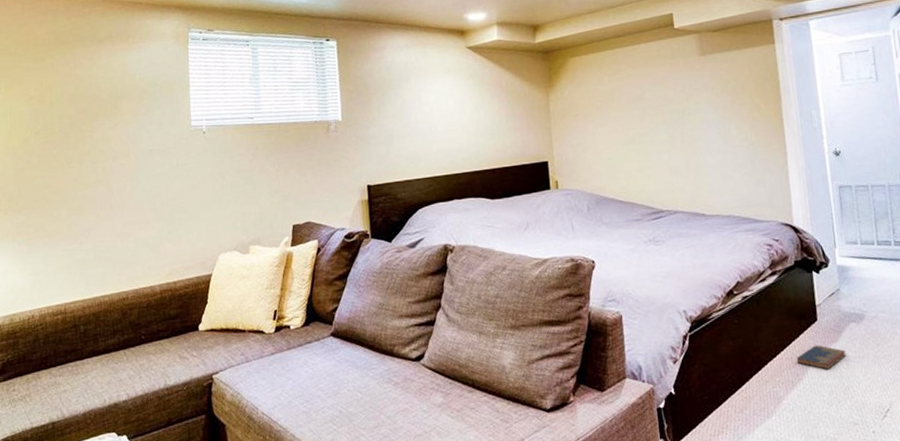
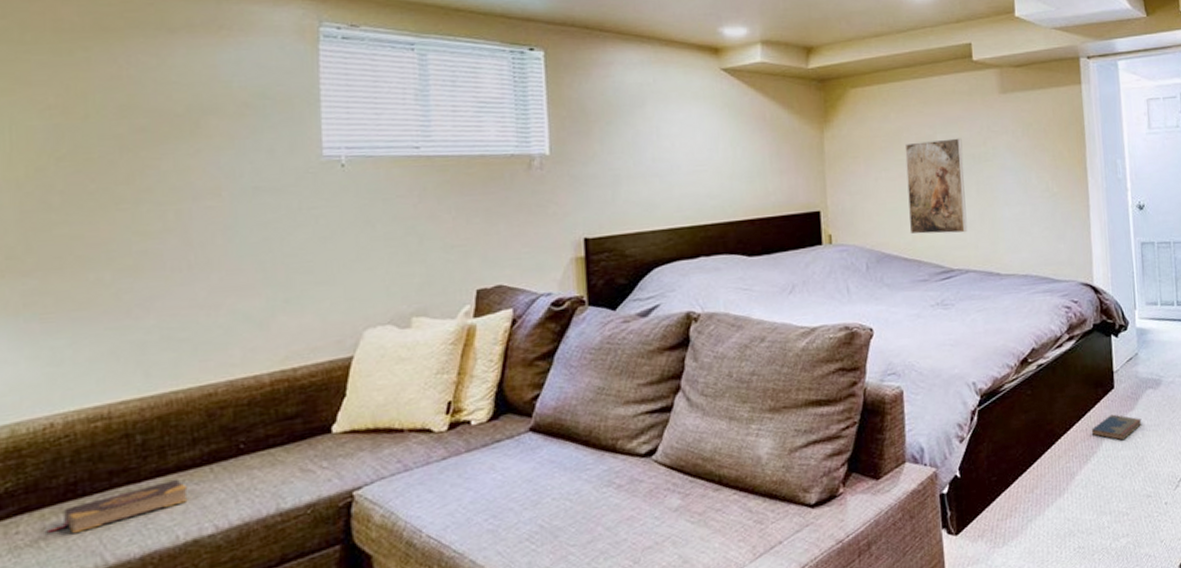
book: none [31,358,111,394] -> present [48,478,188,534]
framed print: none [617,96,675,180] -> present [904,138,968,235]

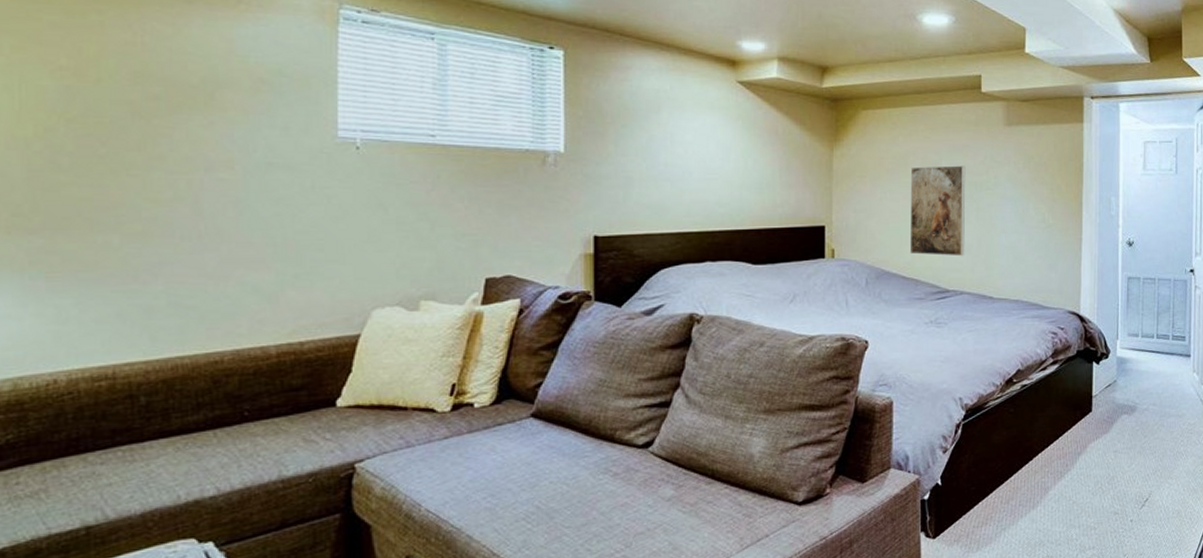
book: present [48,478,188,534] -> none [49,441,191,488]
hardcover book: present [1091,414,1142,441] -> none [1067,436,1115,461]

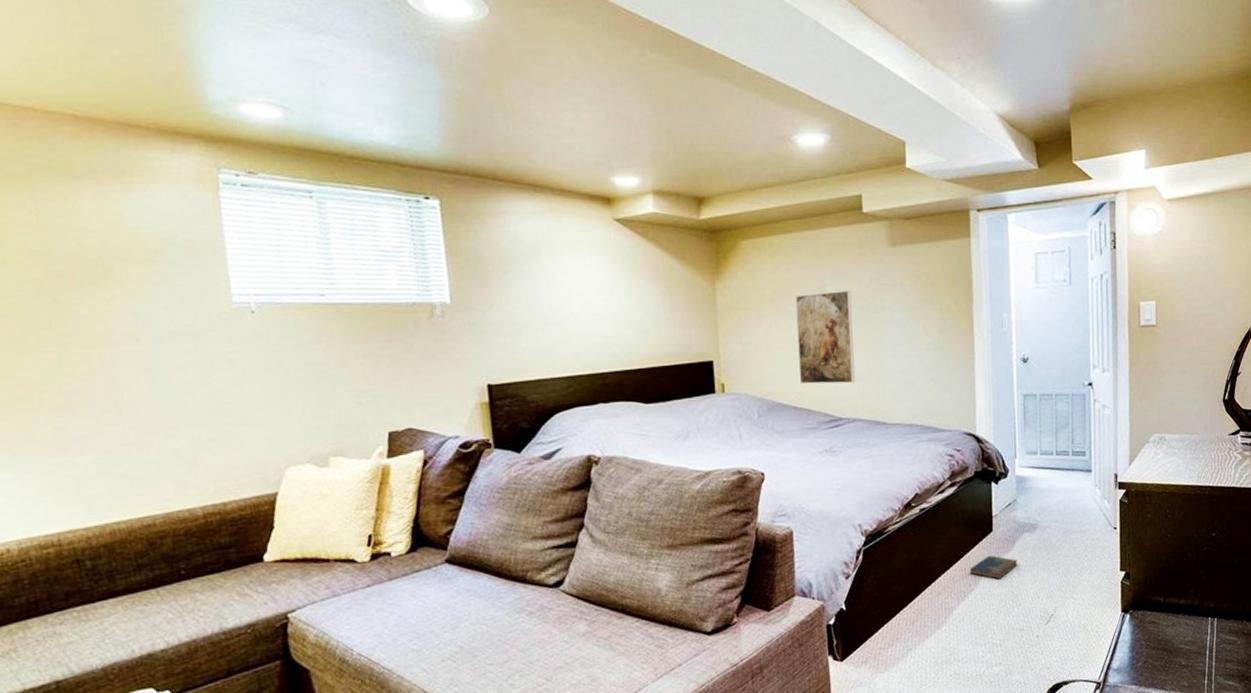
hardcover book: none [1067,436,1115,461] -> present [969,555,1018,579]

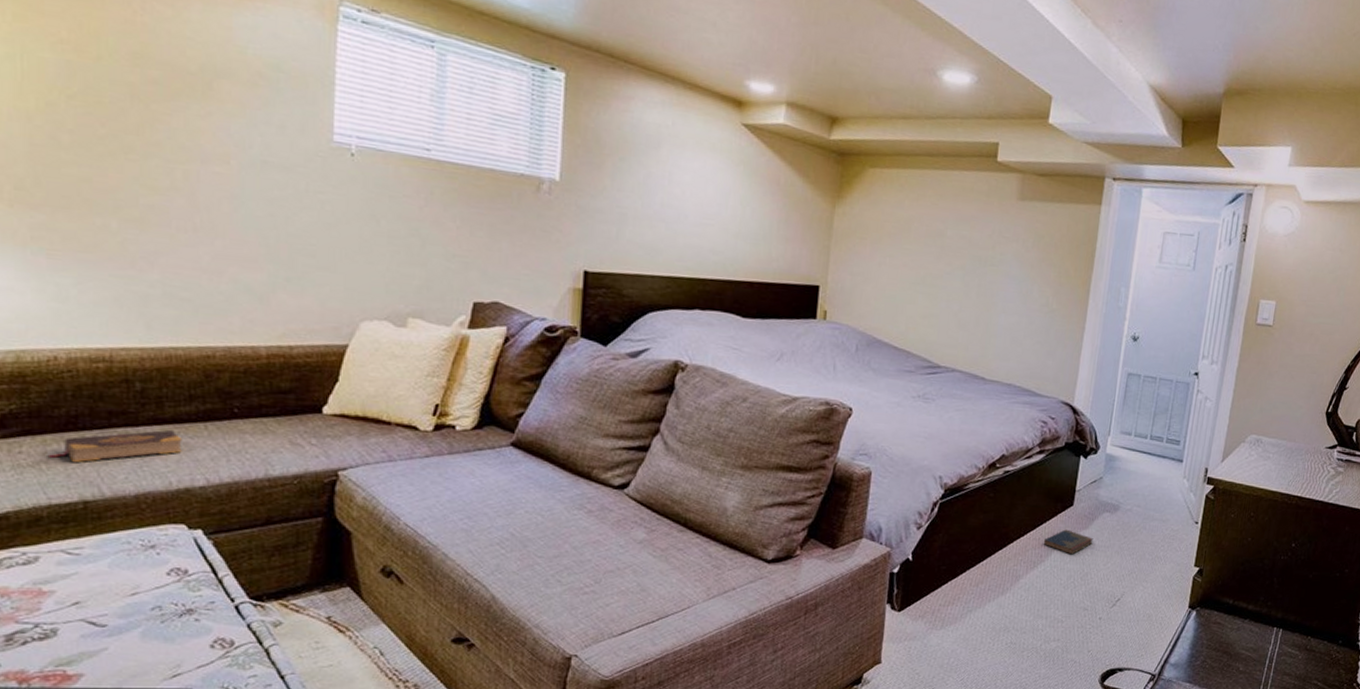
book: none [16,600,139,647] -> present [49,429,182,463]
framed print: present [795,290,856,384] -> none [904,234,972,333]

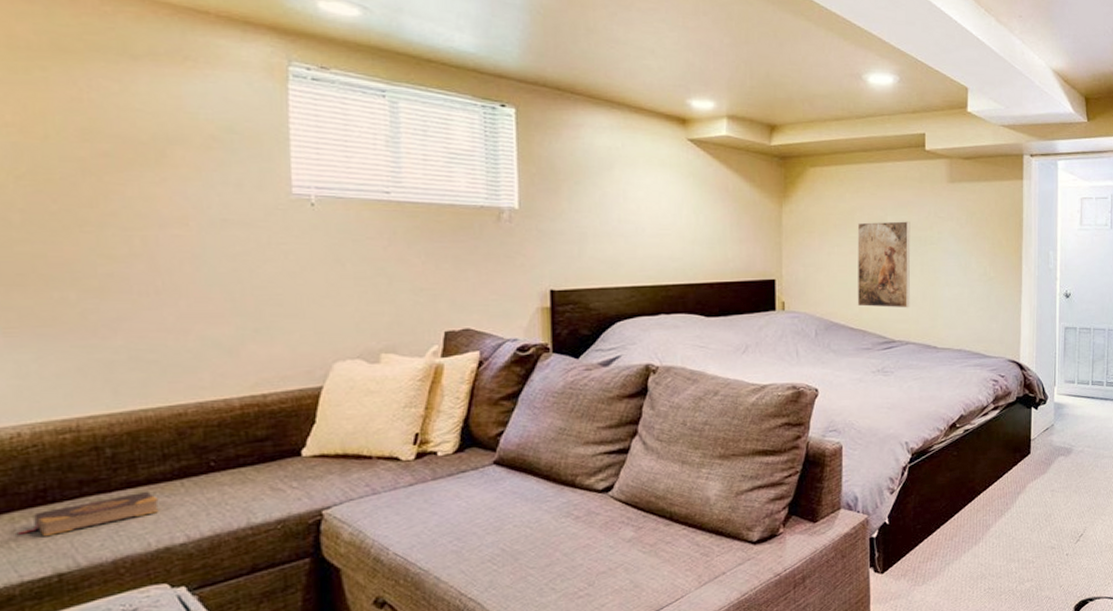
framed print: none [904,234,972,333] -> present [857,221,911,308]
hardcover book: present [1043,529,1094,555] -> none [1007,476,1052,499]

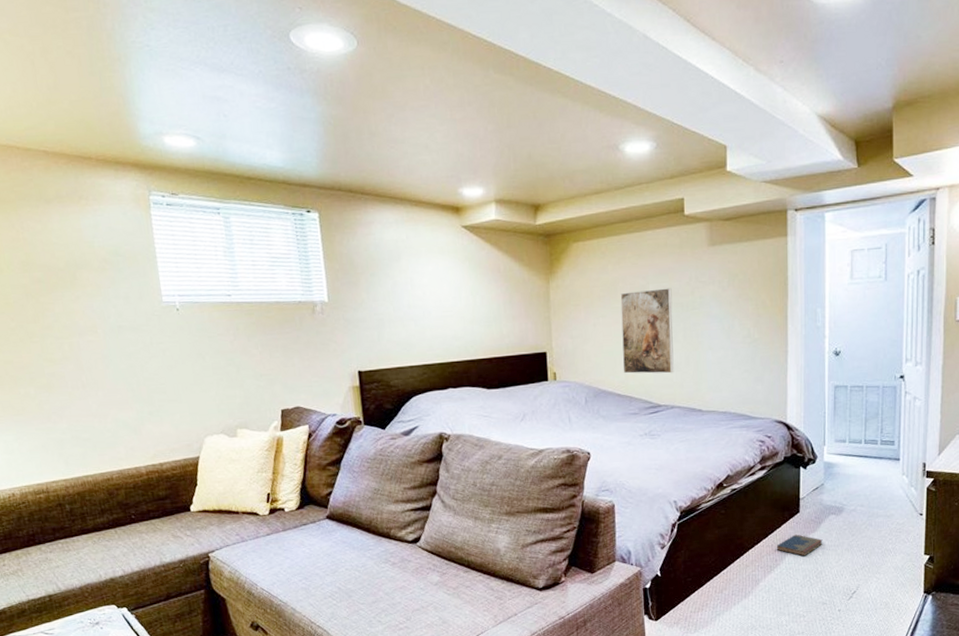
book: present [18,491,159,537] -> none [22,536,104,569]
hardcover book: none [1007,476,1052,499] -> present [776,534,823,556]

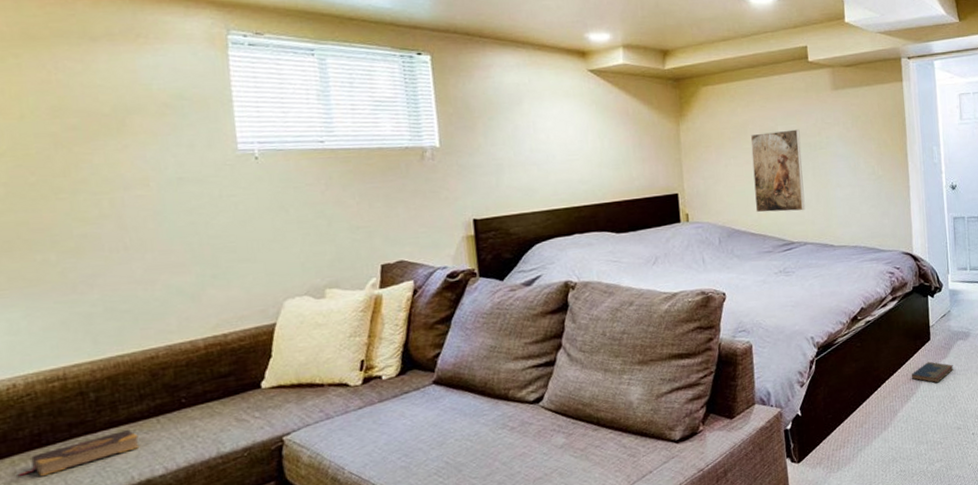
book: none [22,536,104,569] -> present [18,429,140,477]

